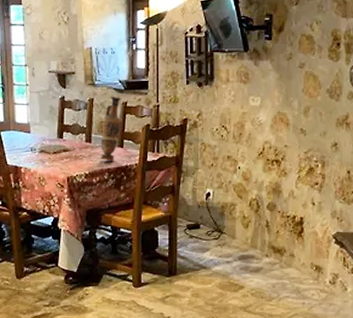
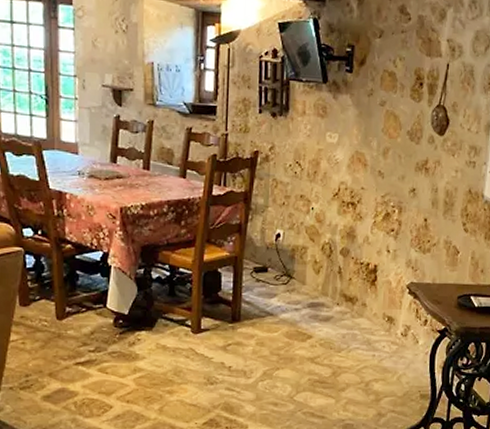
vase: present [101,96,122,161] -> none [160,119,186,193]

